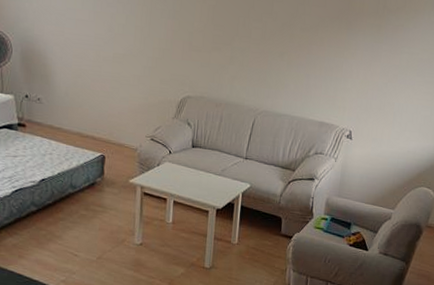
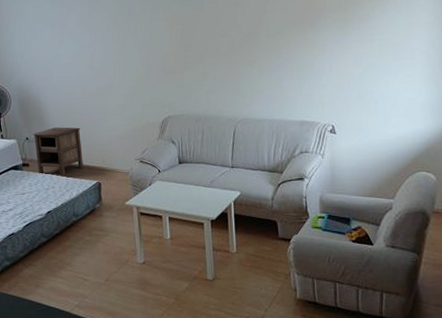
nightstand: none [34,88,90,144] -> present [33,127,83,177]

